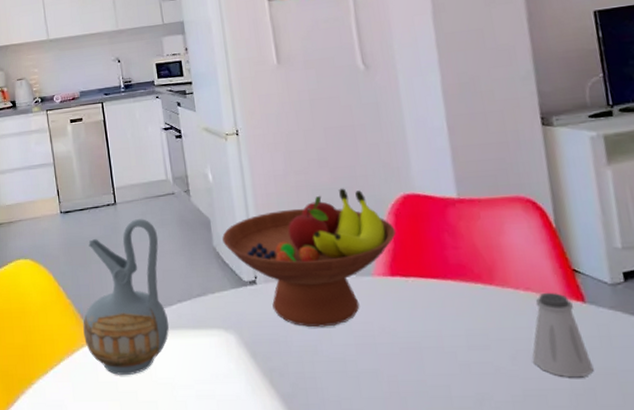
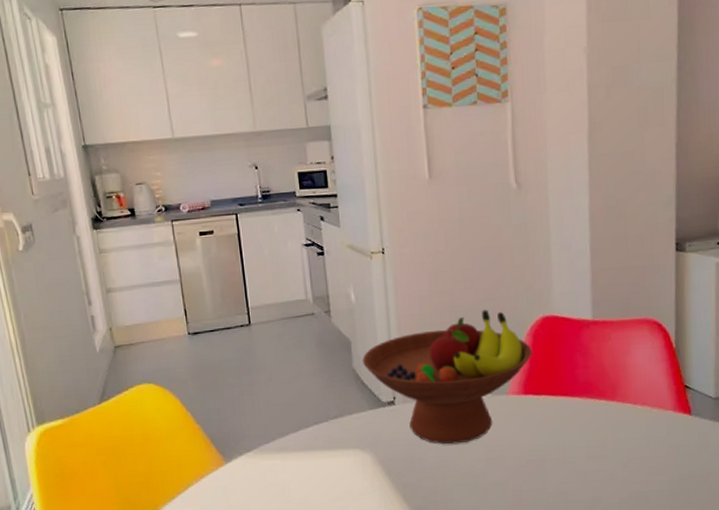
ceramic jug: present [83,219,169,375] -> none [213,340,305,497]
saltshaker: present [532,292,594,378] -> none [641,406,690,481]

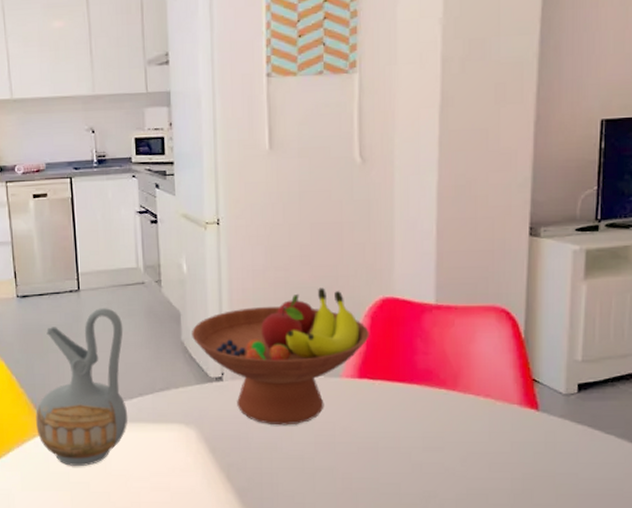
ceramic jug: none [213,340,305,497] -> present [36,308,128,466]

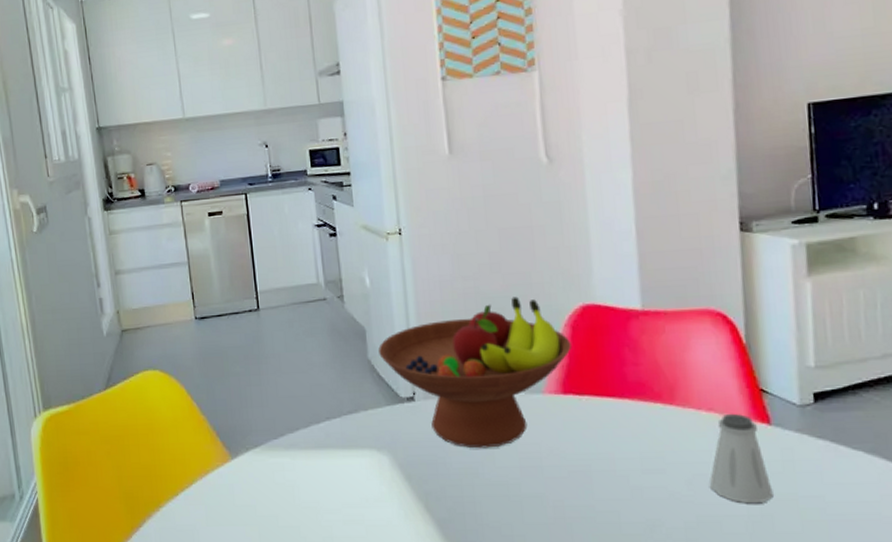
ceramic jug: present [36,308,128,466] -> none [218,327,316,498]
saltshaker: none [481,399,535,479] -> present [710,413,774,504]

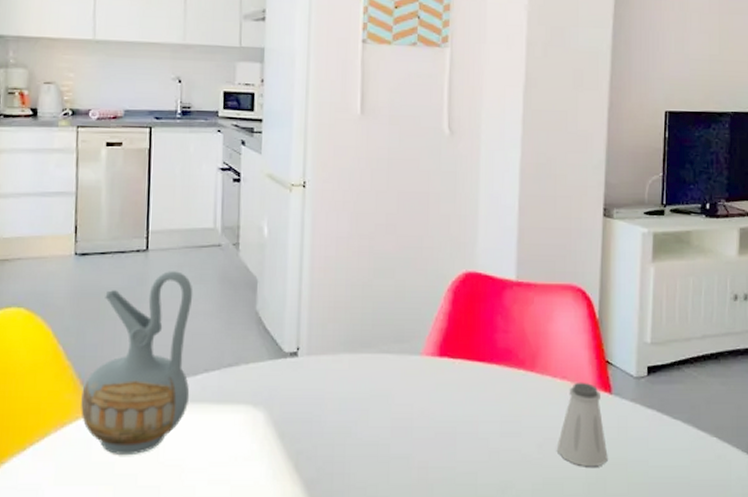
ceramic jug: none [218,327,316,498] -> present [81,271,193,454]
fruit bowl: present [378,296,571,449] -> none [268,259,451,408]

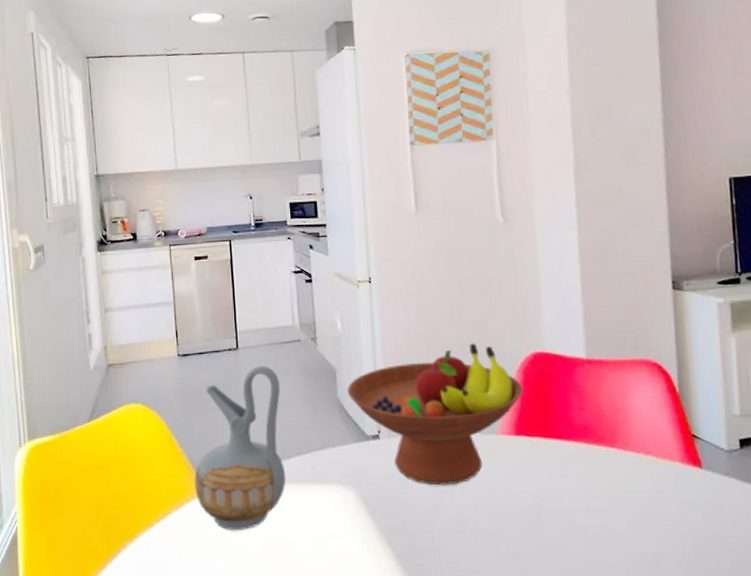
fruit bowl: none [268,259,451,408] -> present [347,343,523,486]
saltshaker: present [557,382,608,467] -> none [648,456,706,543]

